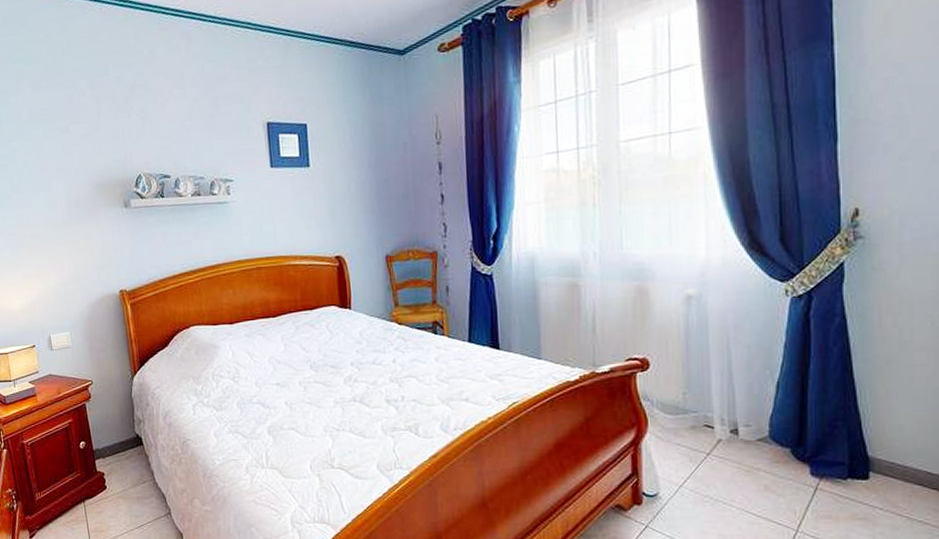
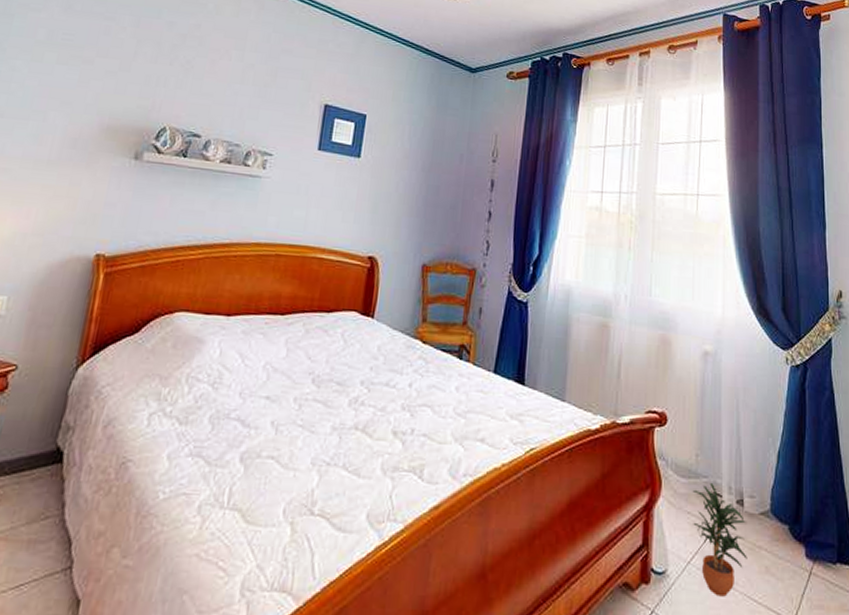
potted plant: none [681,416,744,512] -> present [692,482,747,597]

